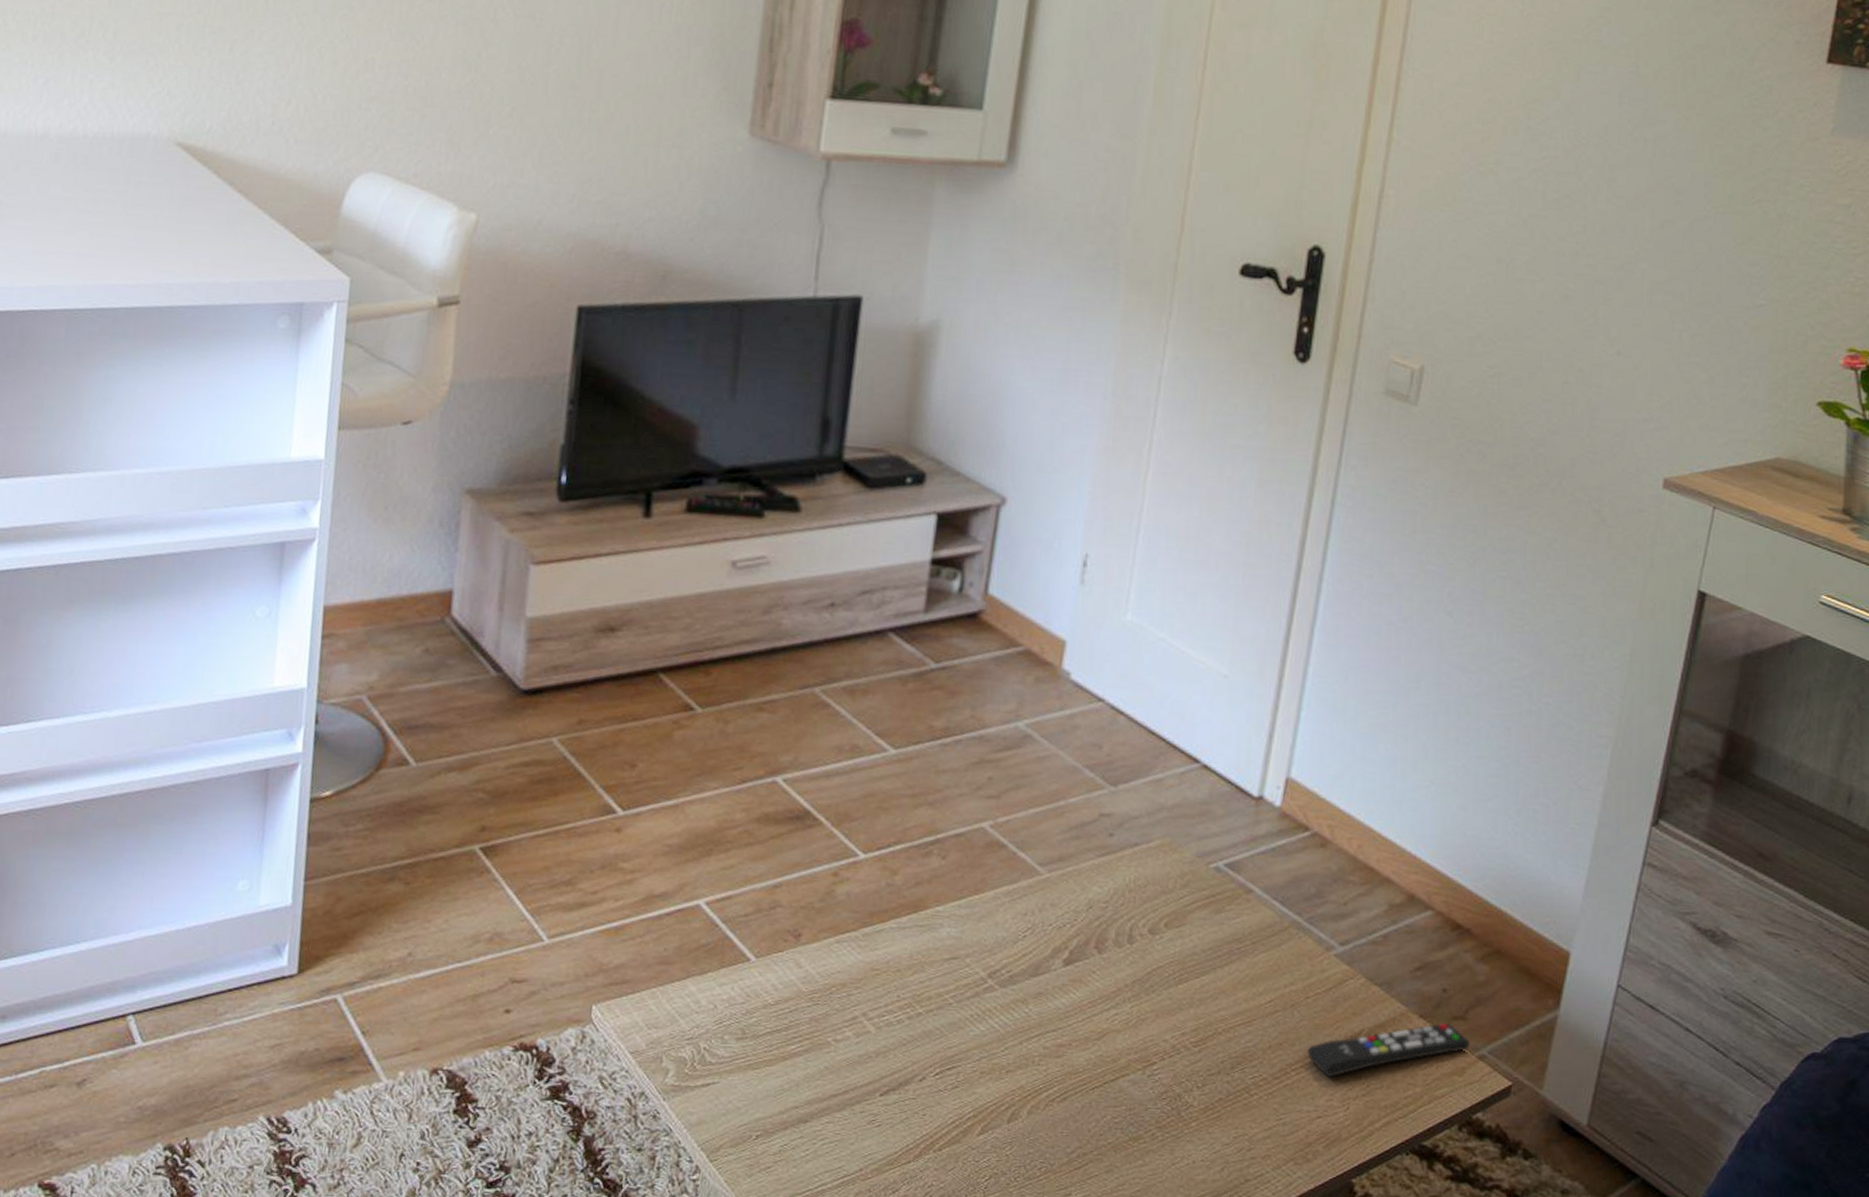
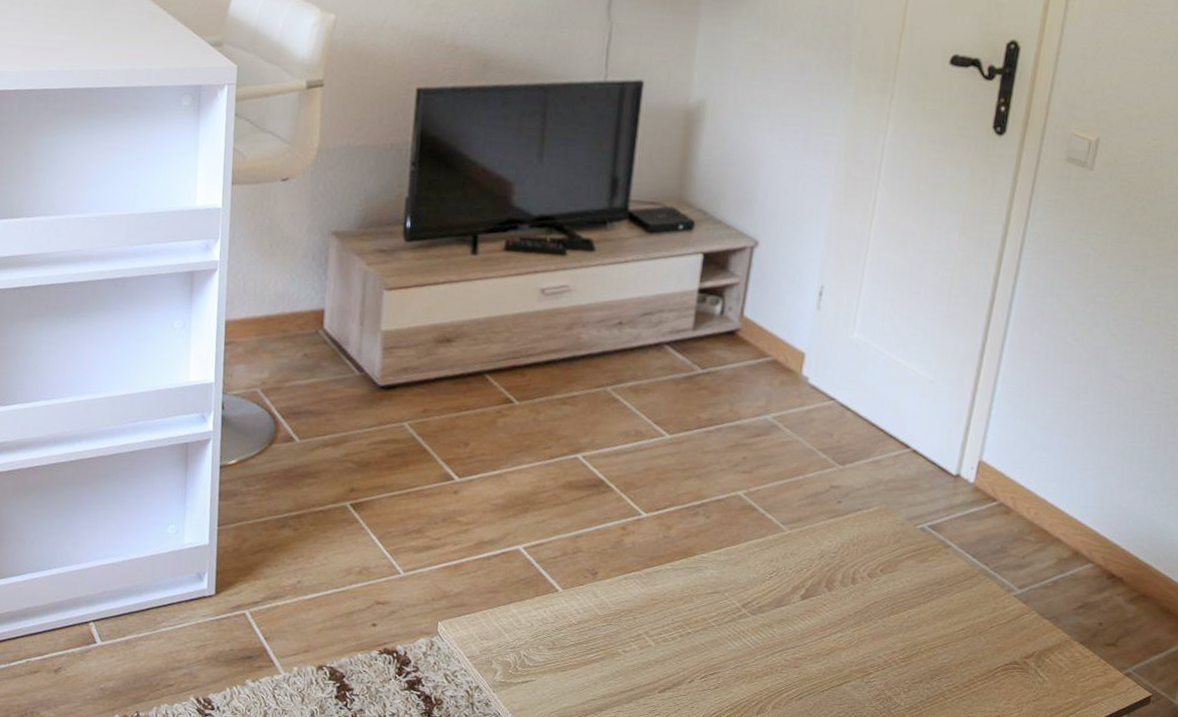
remote control: present [1307,1023,1470,1078] -> none [990,648,1119,687]

